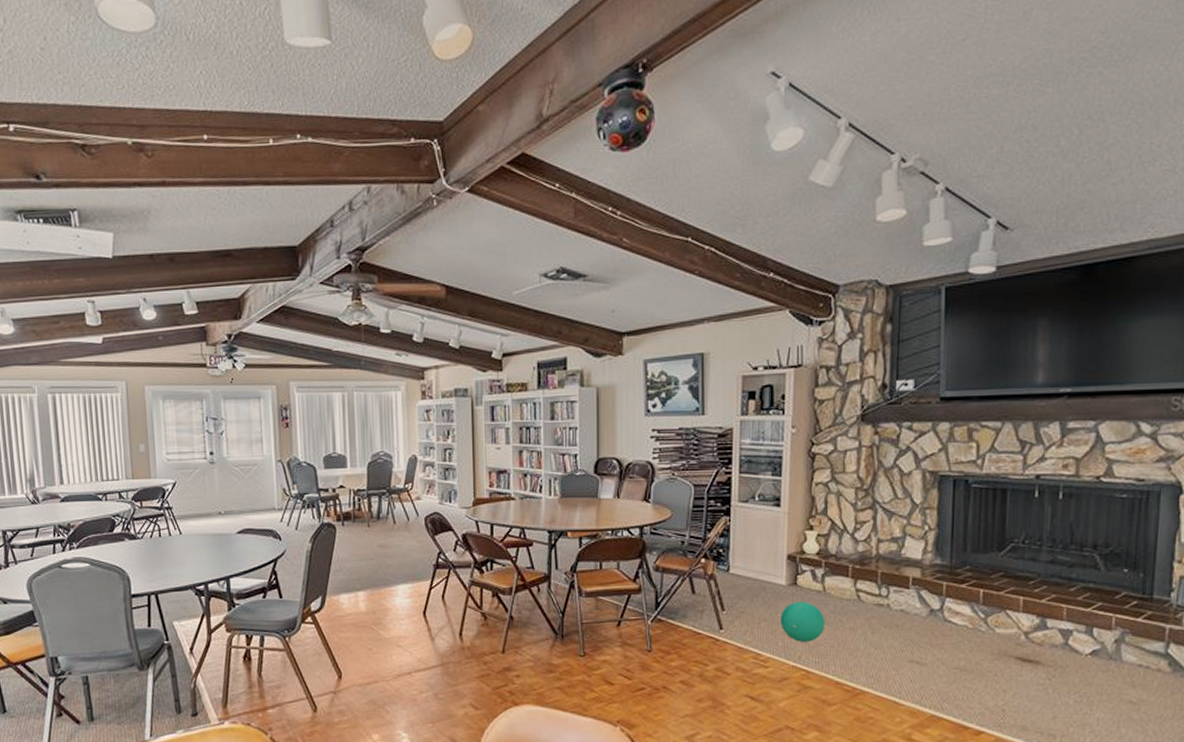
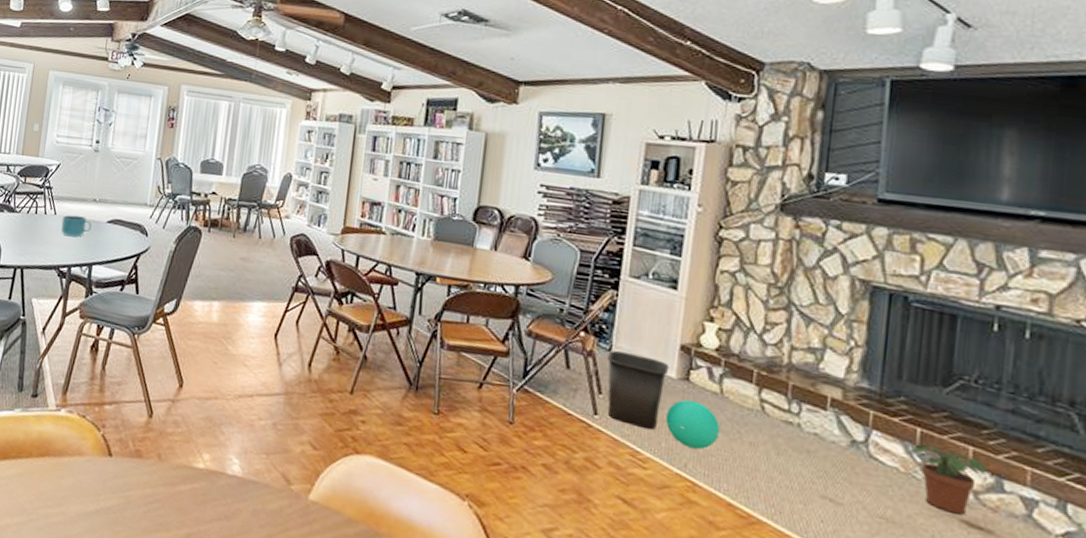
cup: none [189,532,221,554] -> present [61,215,92,237]
waste bin: none [726,569,780,633] -> present [606,350,670,430]
potted plant: none [975,601,1036,653] -> present [909,443,990,516]

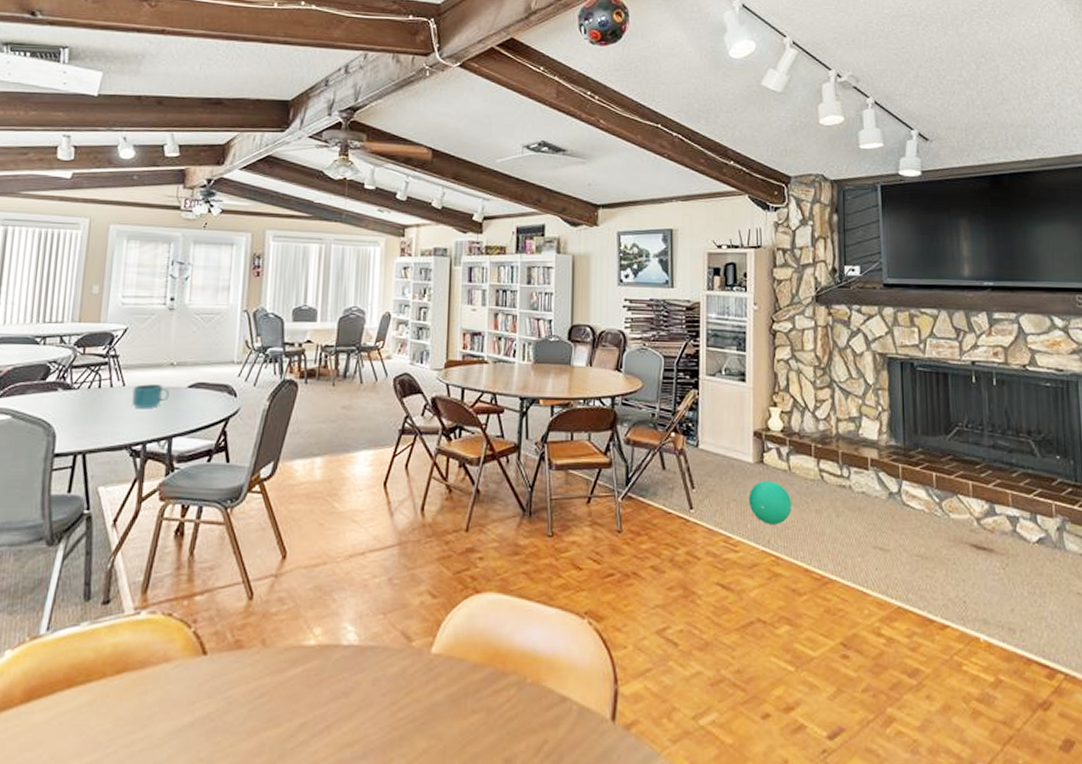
waste bin: present [606,350,670,430] -> none [695,445,747,513]
potted plant: present [909,443,990,516] -> none [930,485,985,540]

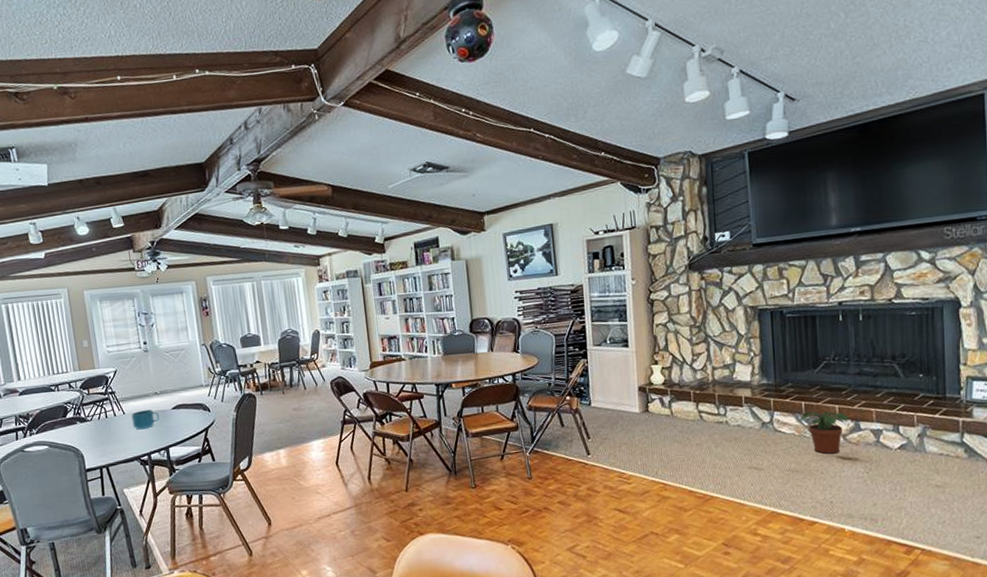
ball: present [749,480,793,524] -> none [637,425,676,460]
potted plant: none [930,485,985,540] -> present [799,411,850,454]

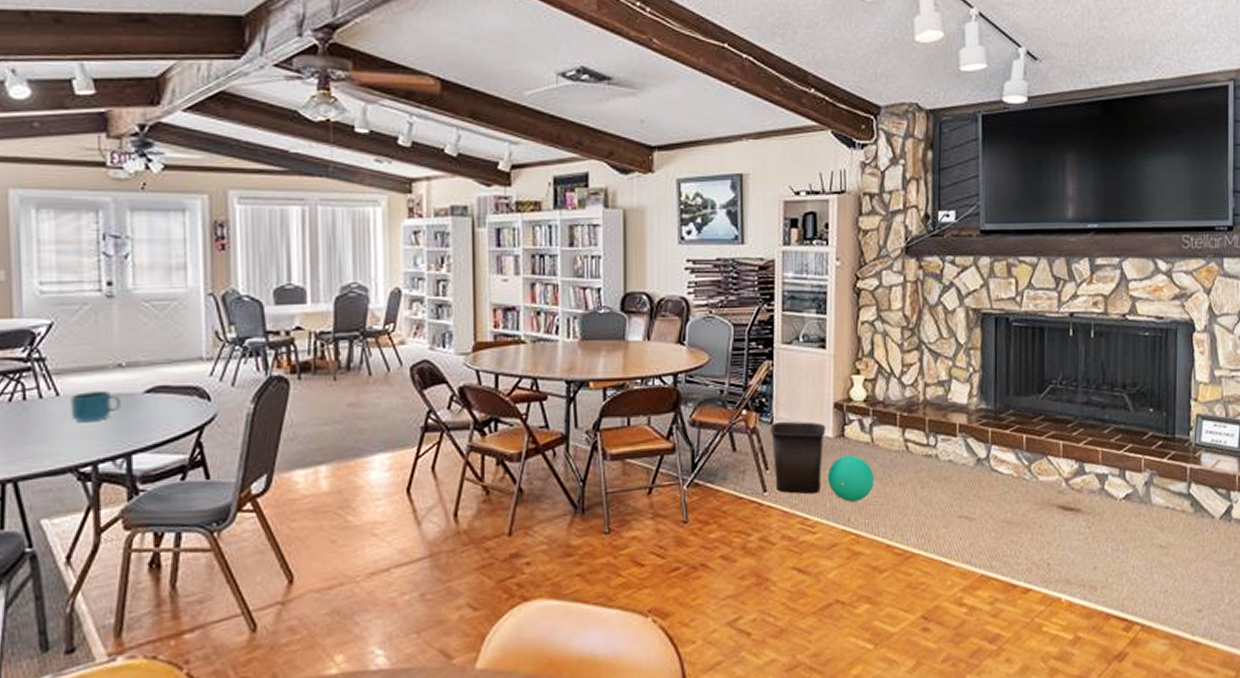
waste bin: none [588,402,634,455] -> present [769,421,826,494]
ball: none [637,425,676,460] -> present [828,455,875,502]
potted plant: present [799,411,850,454] -> none [1019,447,1075,503]

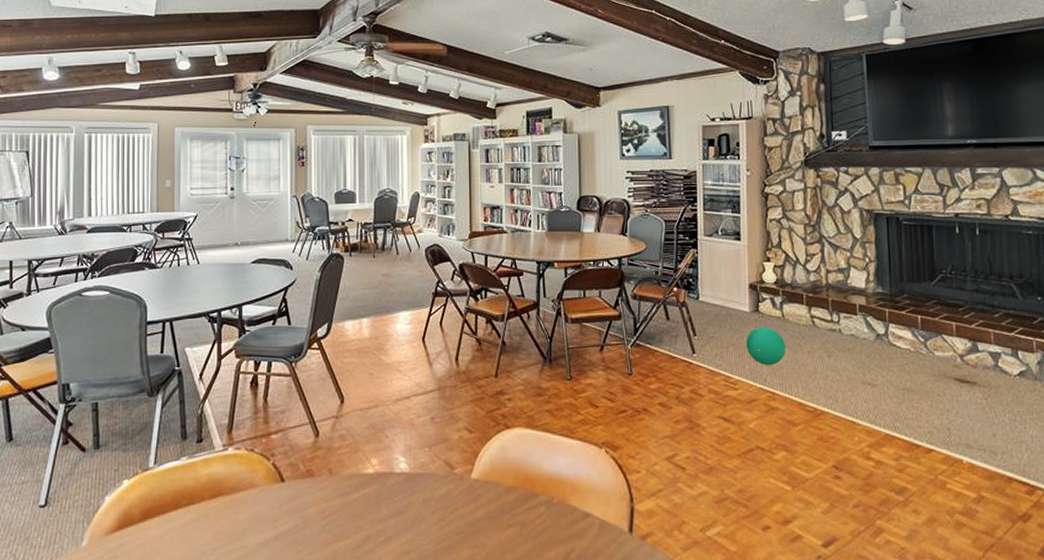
cup: present [70,391,121,423] -> none [206,261,236,283]
waste bin: present [769,421,826,494] -> none [696,297,743,356]

